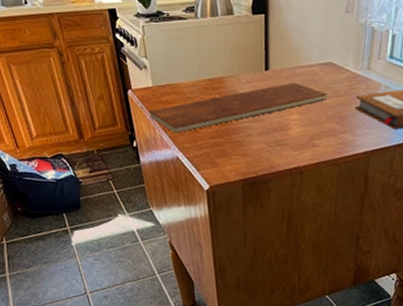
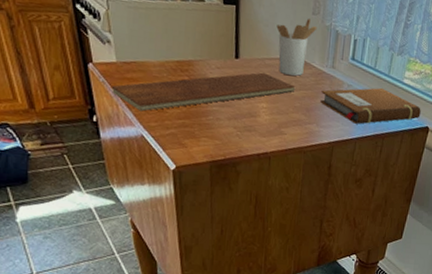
utensil holder: none [307,17,351,82] -> present [276,18,317,76]

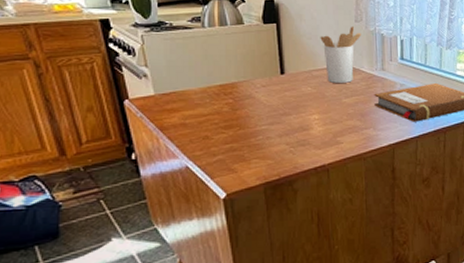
chopping board: present [112,72,296,112] -> none [151,84,347,142]

